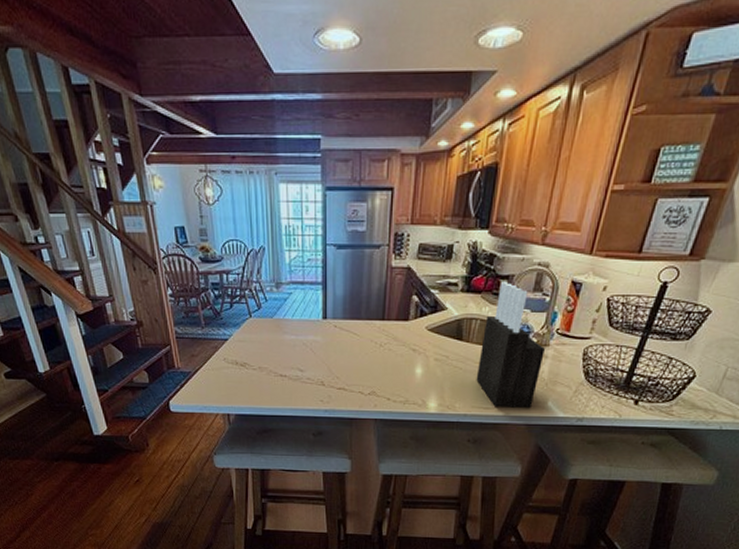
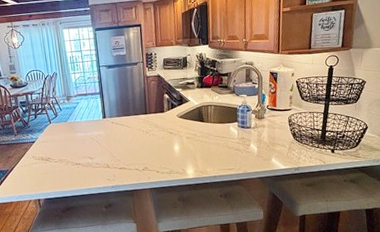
knife block: present [476,281,545,408] -> none [217,77,263,168]

